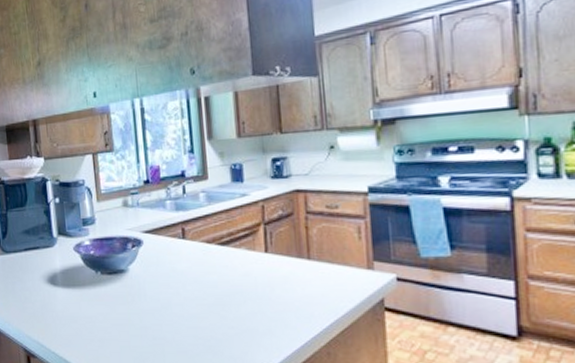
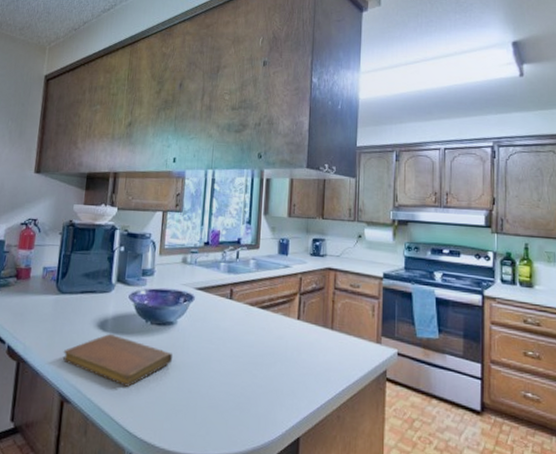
notebook: none [19,288,131,338] -> present [63,334,173,387]

